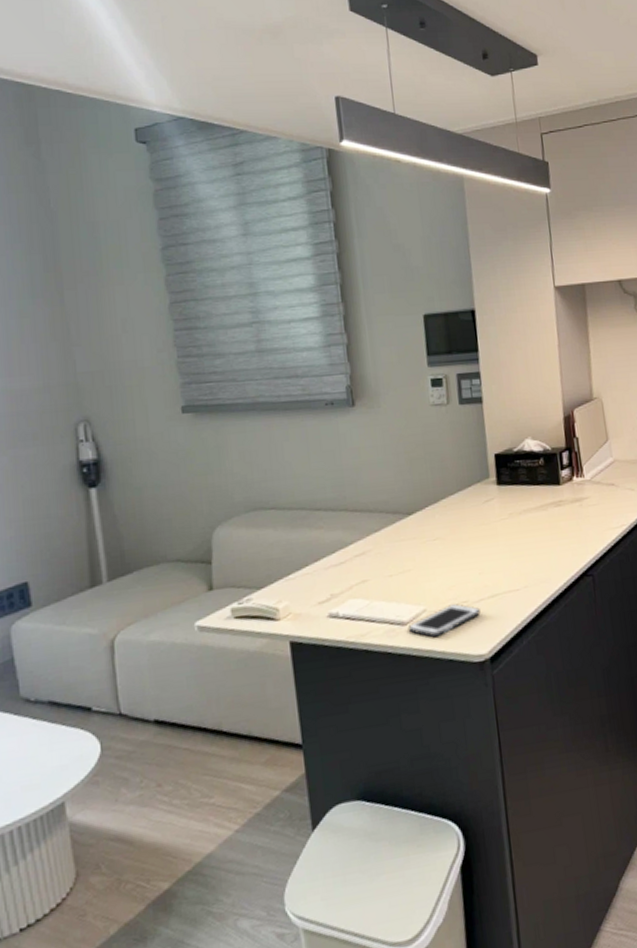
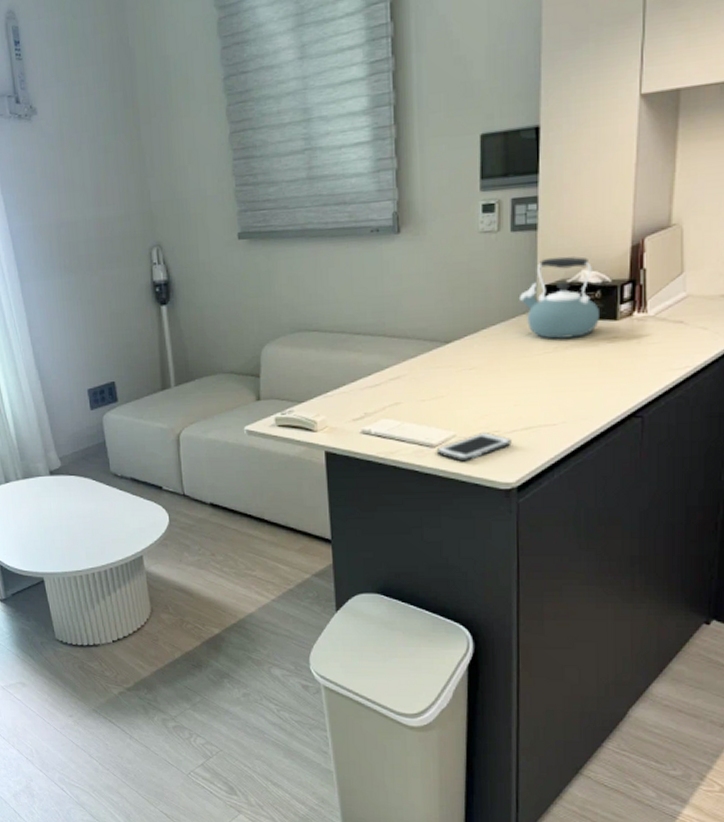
kettle: none [472,427,546,506] -> present [518,256,599,340]

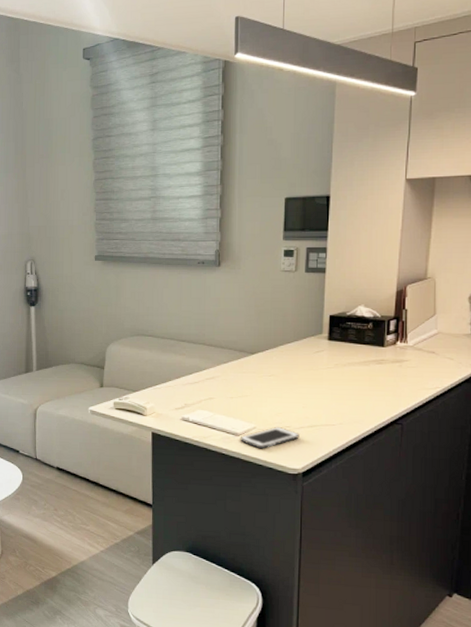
kettle: present [518,256,599,340] -> none [309,294,371,359]

